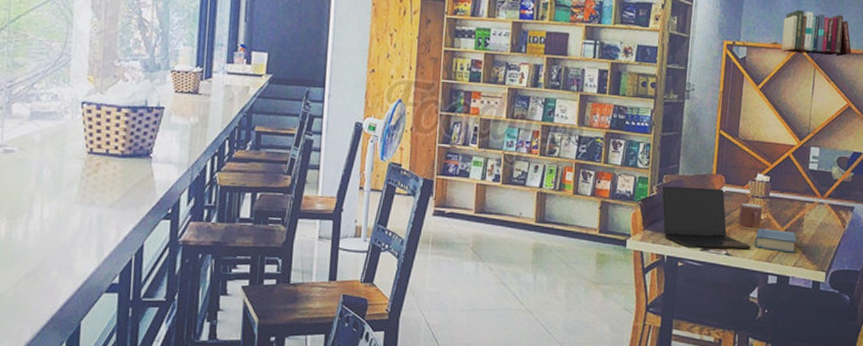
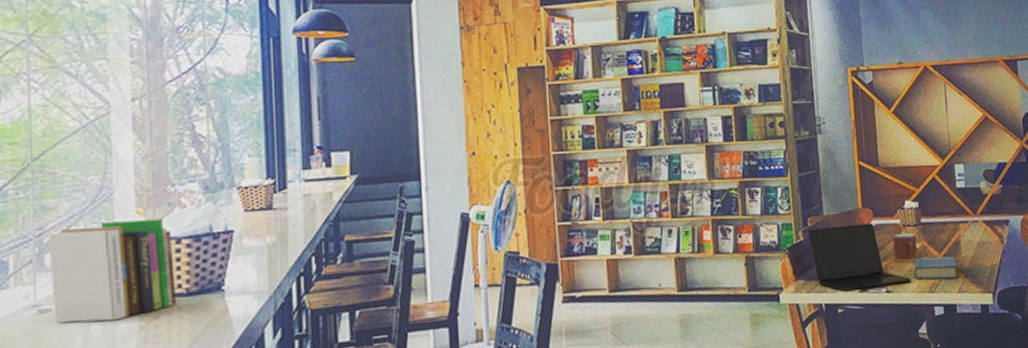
books: none [15,84,114,169] -> present [47,219,176,323]
books: present [781,9,852,57] -> none [905,25,978,71]

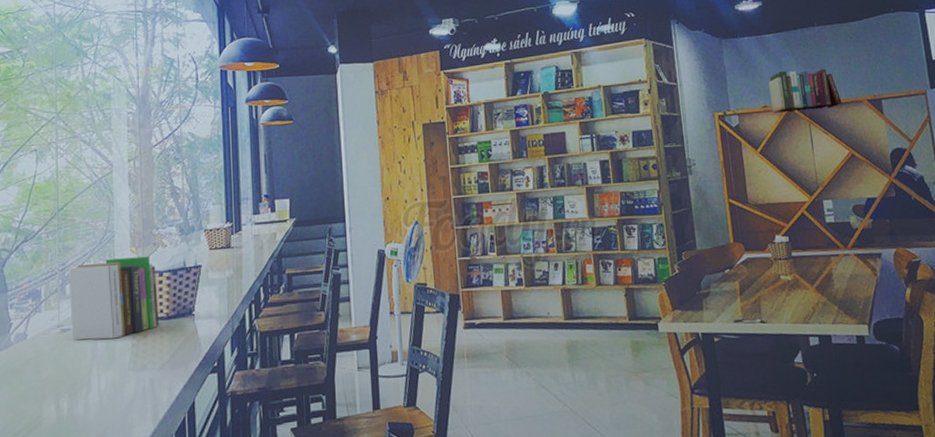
laptop: present [807,223,911,292] -> none [682,257,785,322]
mug: present [892,233,918,262] -> none [764,266,790,294]
books: none [905,25,978,71] -> present [768,69,842,114]
hardback book: present [914,256,958,280] -> none [787,288,831,312]

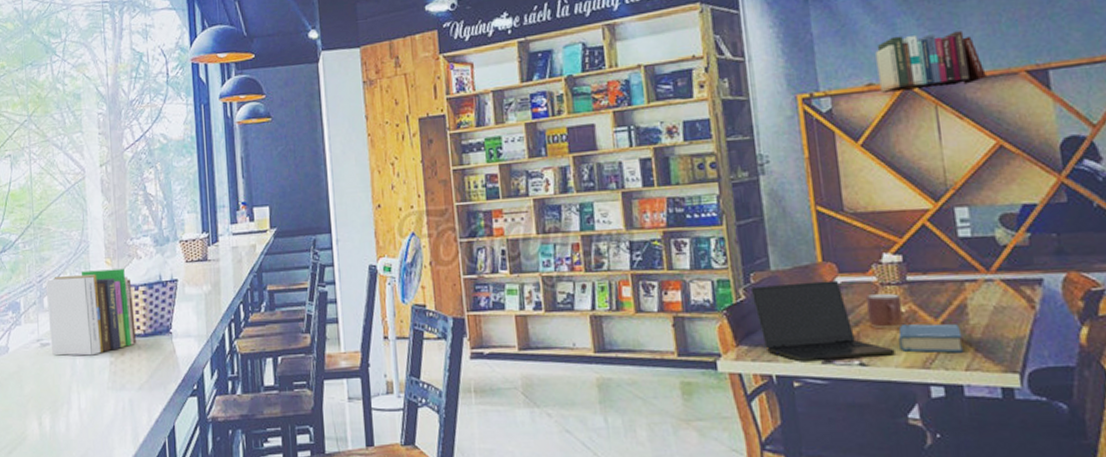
laptop: none [682,257,785,322] -> present [750,280,895,362]
mug: none [764,266,790,294] -> present [865,293,904,329]
hardback book: none [787,288,831,312] -> present [898,323,964,354]

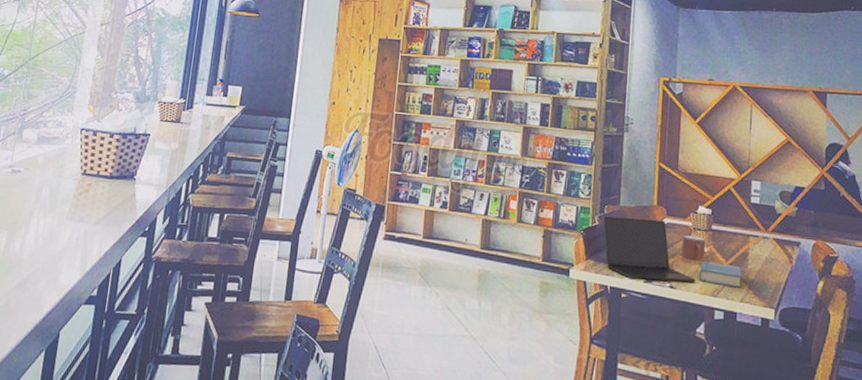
books: present [45,268,136,356] -> none [21,112,108,188]
books: present [875,31,987,94] -> none [717,48,787,93]

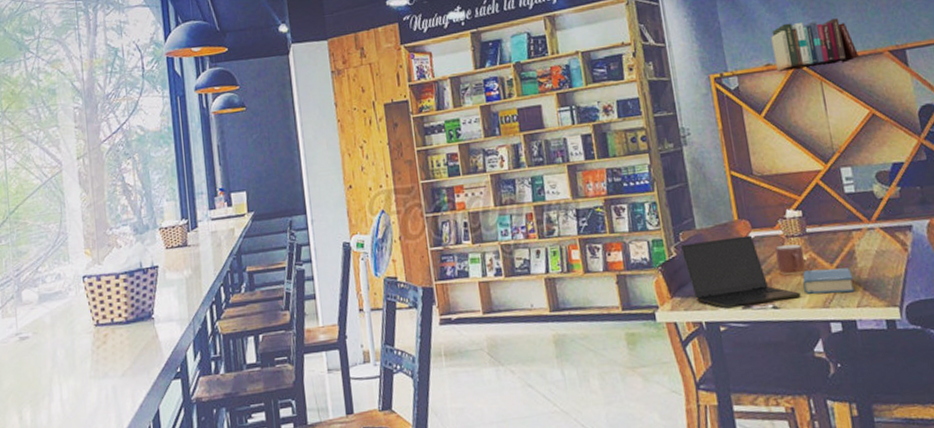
books: none [717,48,787,93] -> present [771,18,859,73]

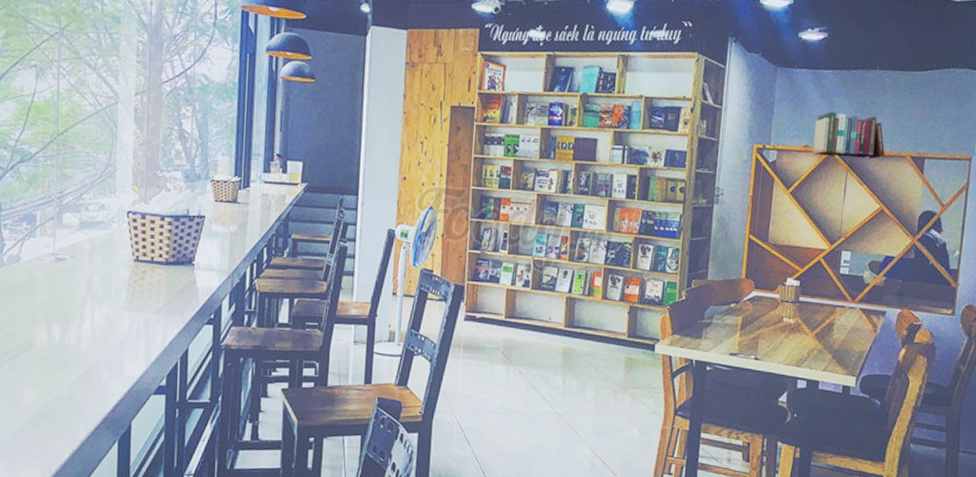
laptop: present [680,235,801,309] -> none [690,290,780,355]
mug: present [775,244,806,276] -> none [767,308,793,335]
hardback book: present [802,267,855,295] -> none [784,332,827,358]

